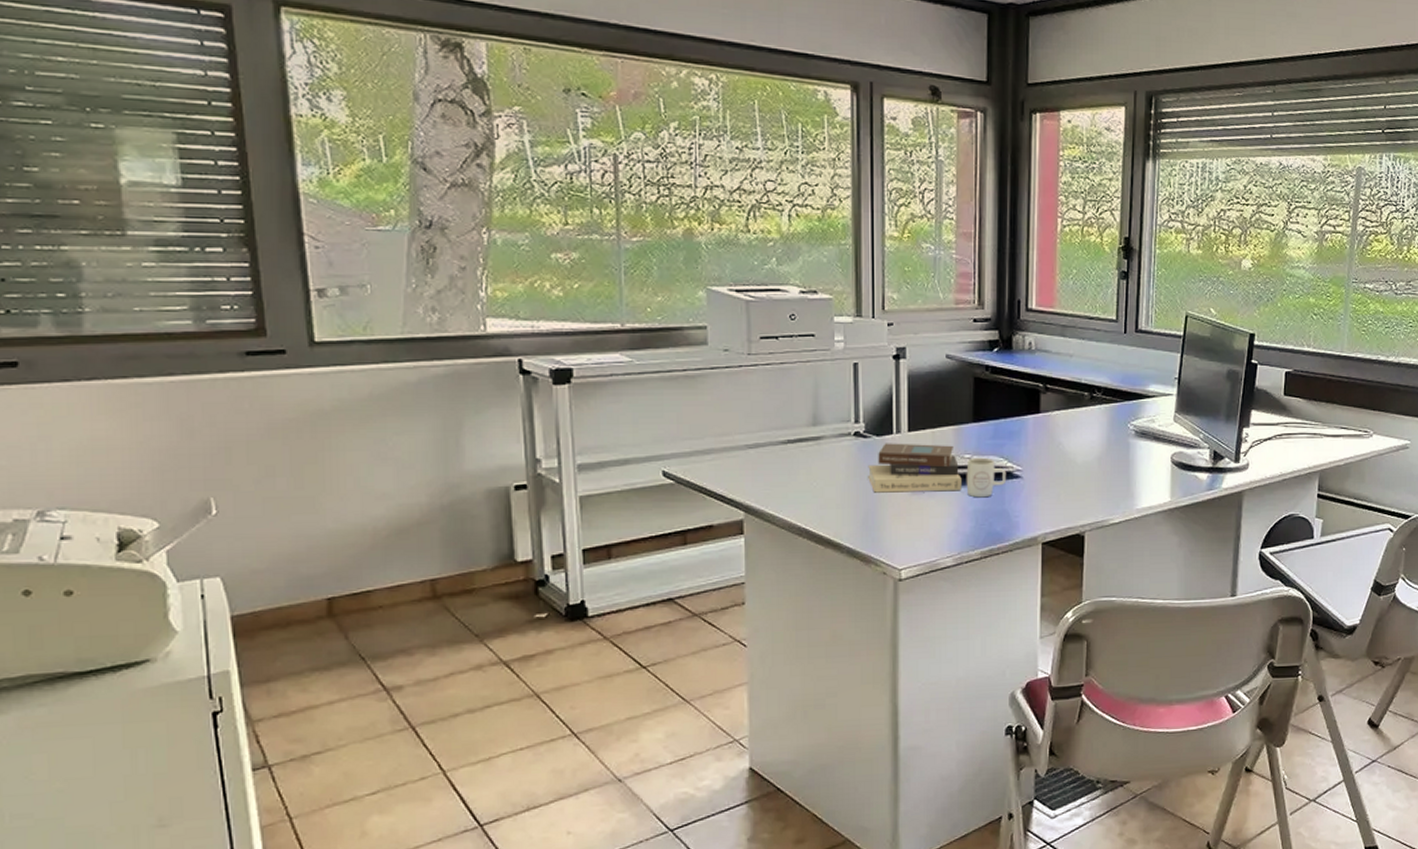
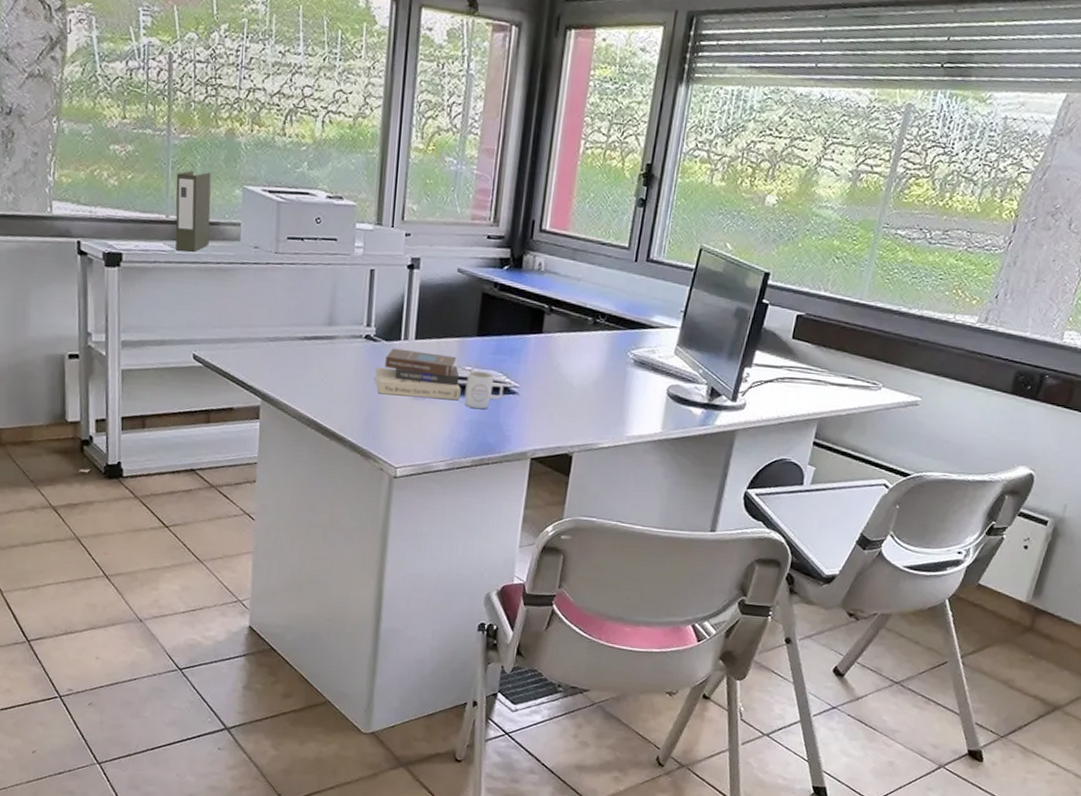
binder: none [630,275,672,362] -> present [175,171,211,253]

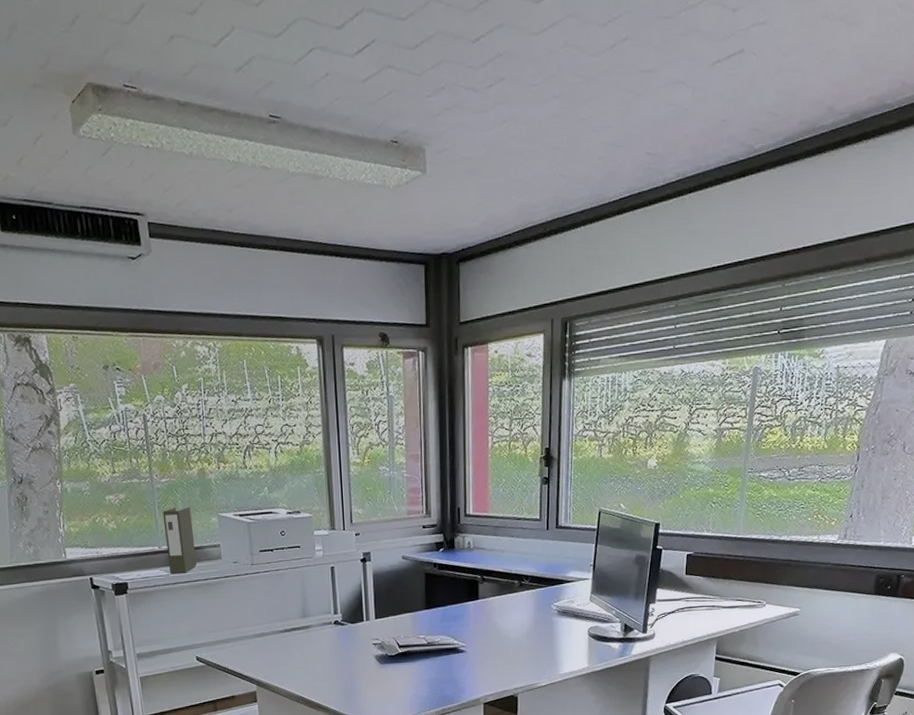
books: present [374,348,461,401] -> none [346,628,419,668]
mug: present [464,370,504,410] -> none [421,637,454,669]

